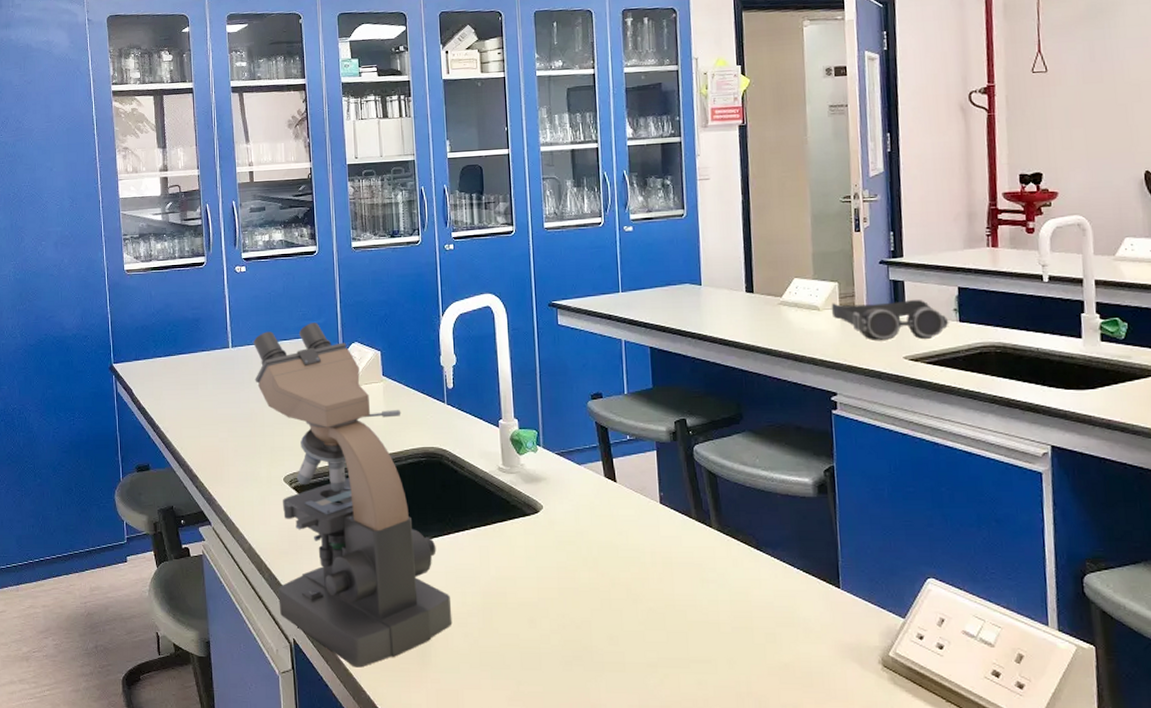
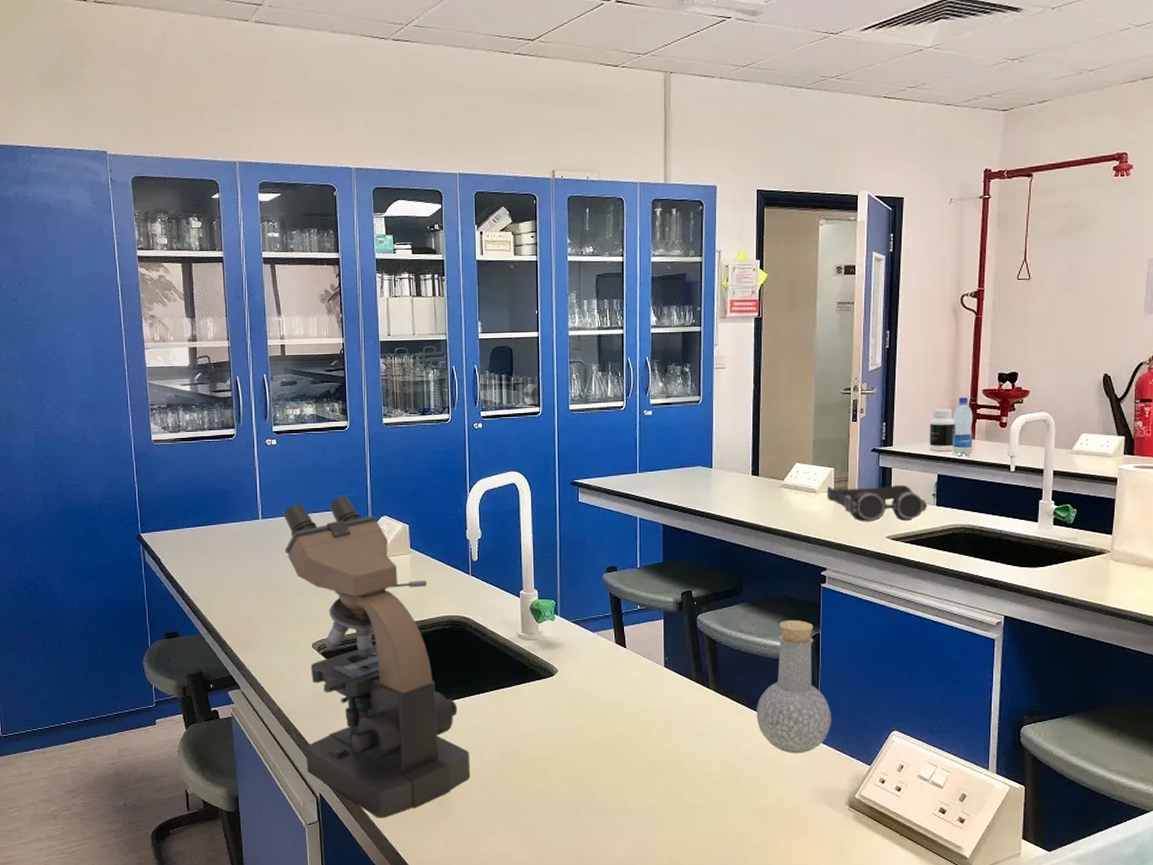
flask: none [766,451,856,604] -> present [756,620,832,754]
medicine bottle: none [943,215,975,262] -> present [929,409,955,452]
bottle: none [970,202,997,267] -> present [953,397,973,456]

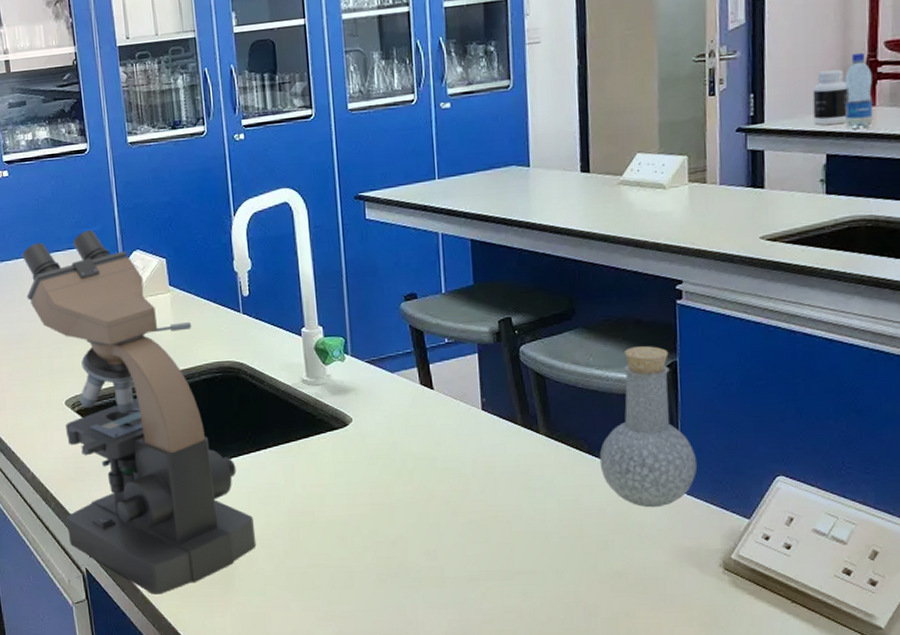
goggles: present [826,485,928,522] -> none [678,171,814,221]

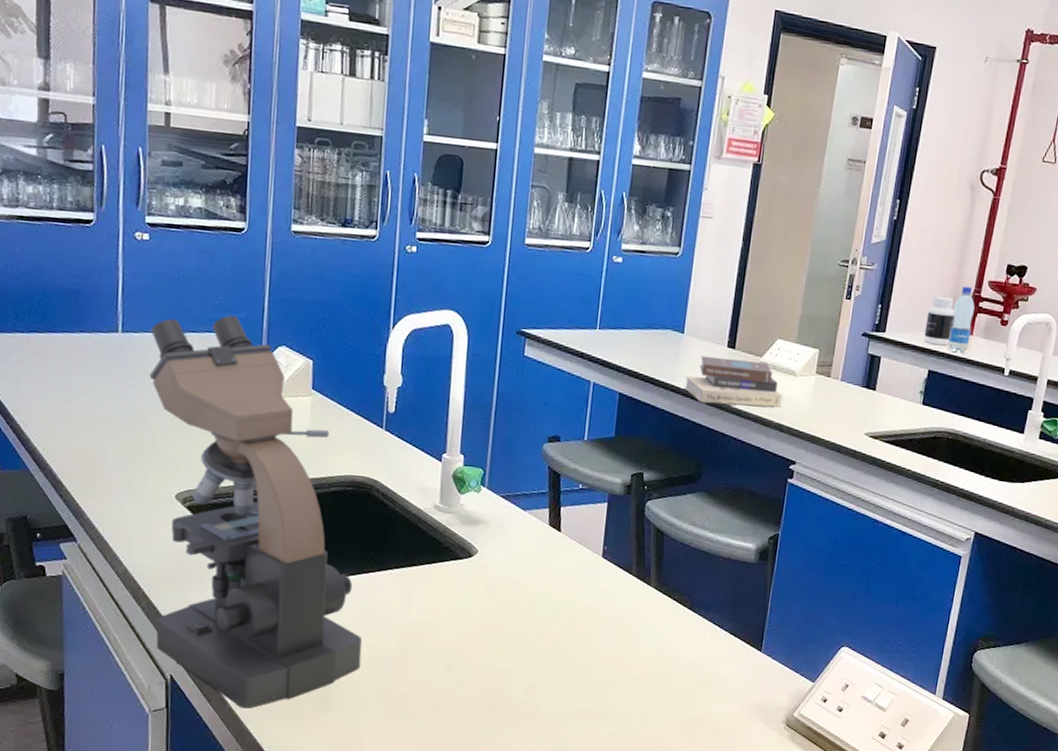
books: none [539,181,654,235] -> present [683,355,783,407]
flask: present [599,346,698,508] -> none [698,516,781,665]

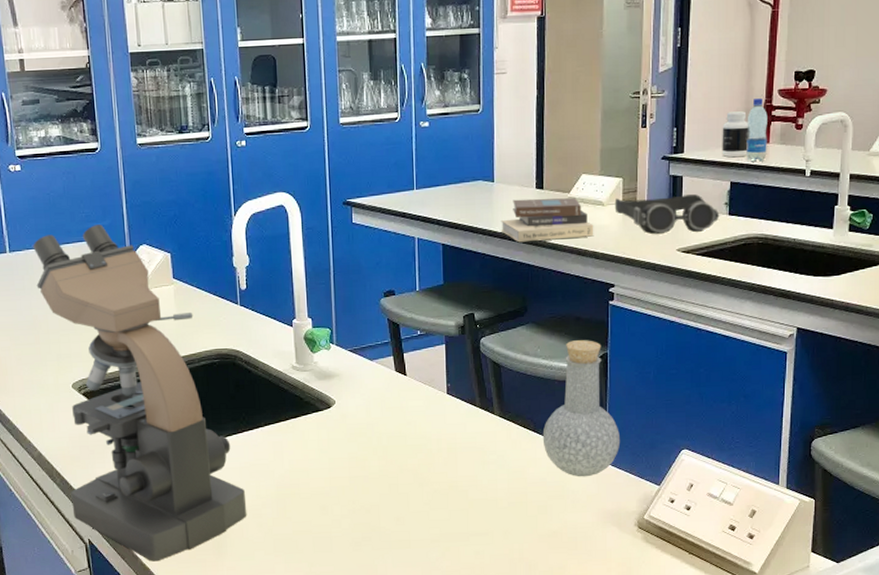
flask: none [698,516,781,665] -> present [542,340,621,477]
goggles: none [806,370,913,419] -> present [614,194,720,235]

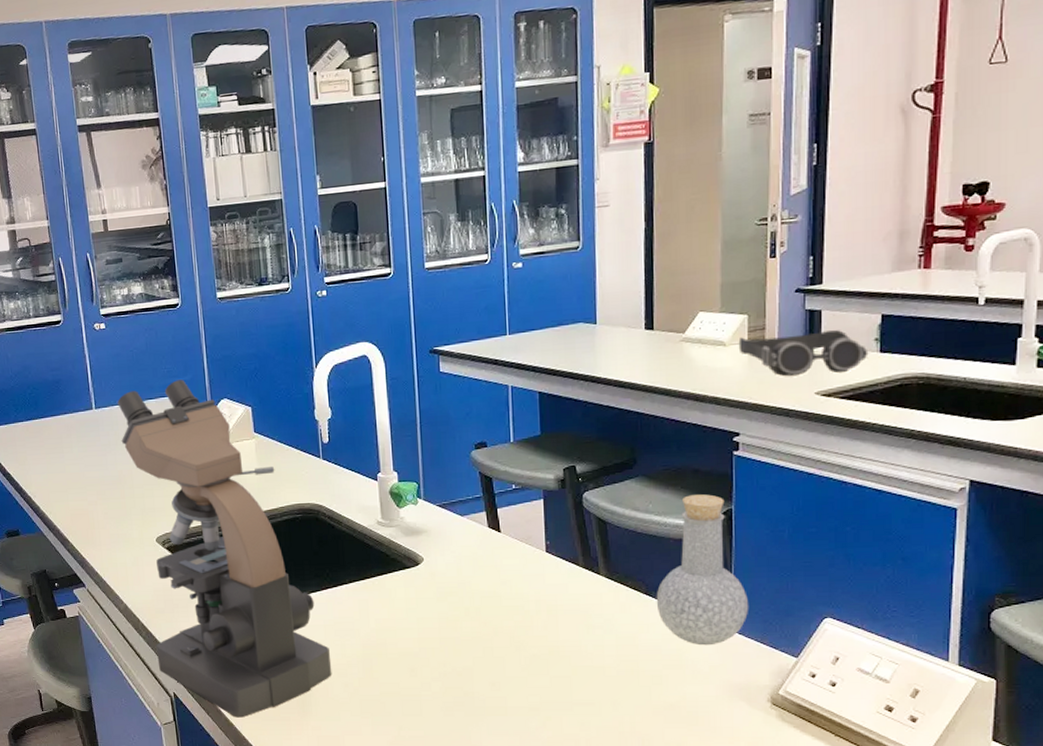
books: present [500,198,594,243] -> none [604,338,714,389]
medicine bottle: present [722,111,749,158] -> none [870,233,905,287]
bottle: present [746,98,768,162] -> none [901,218,928,291]

